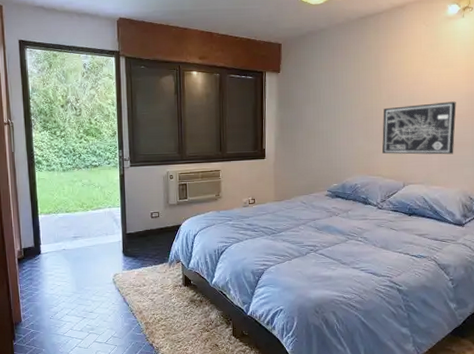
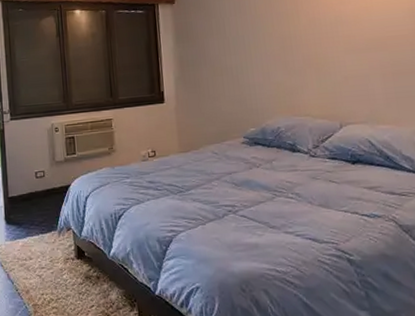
wall art: present [382,101,456,155] -> none [304,20,403,89]

